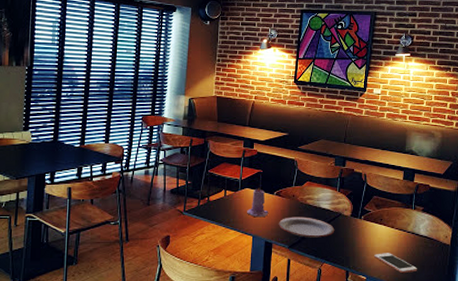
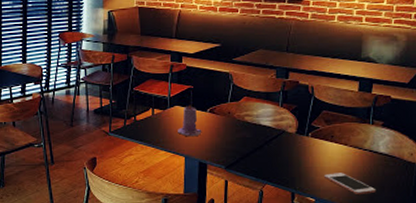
plate: present [278,217,335,238] -> none [213,135,278,158]

